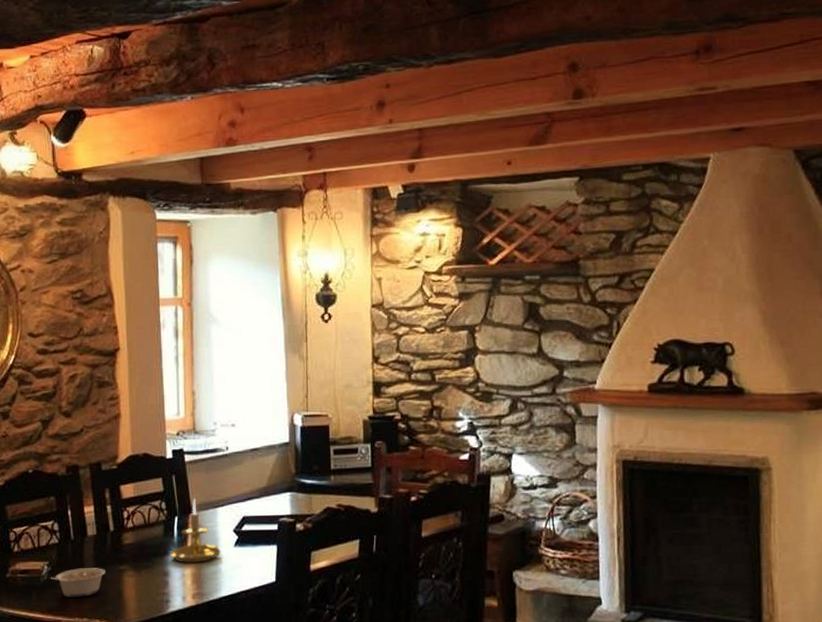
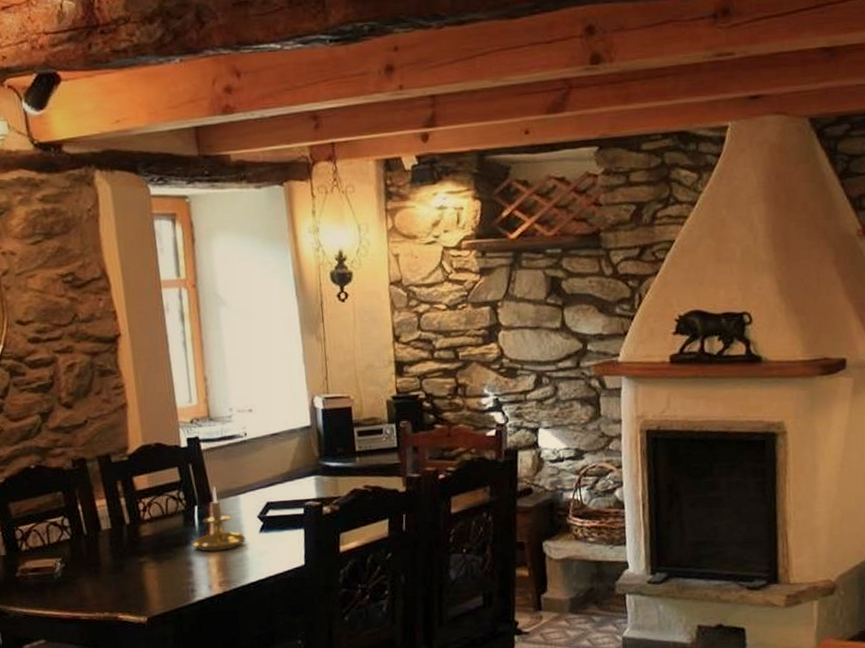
legume: present [50,568,105,598] -> none [64,561,124,593]

